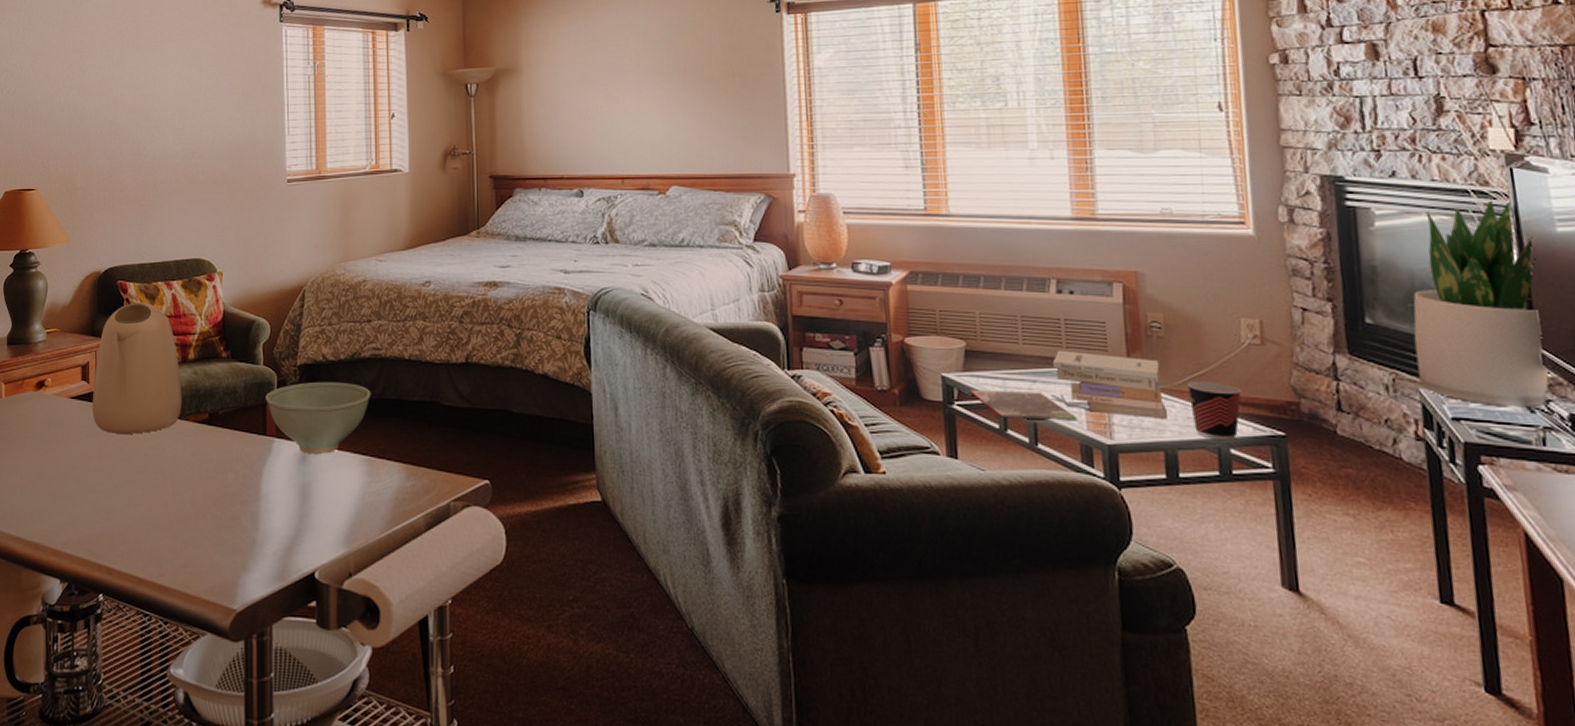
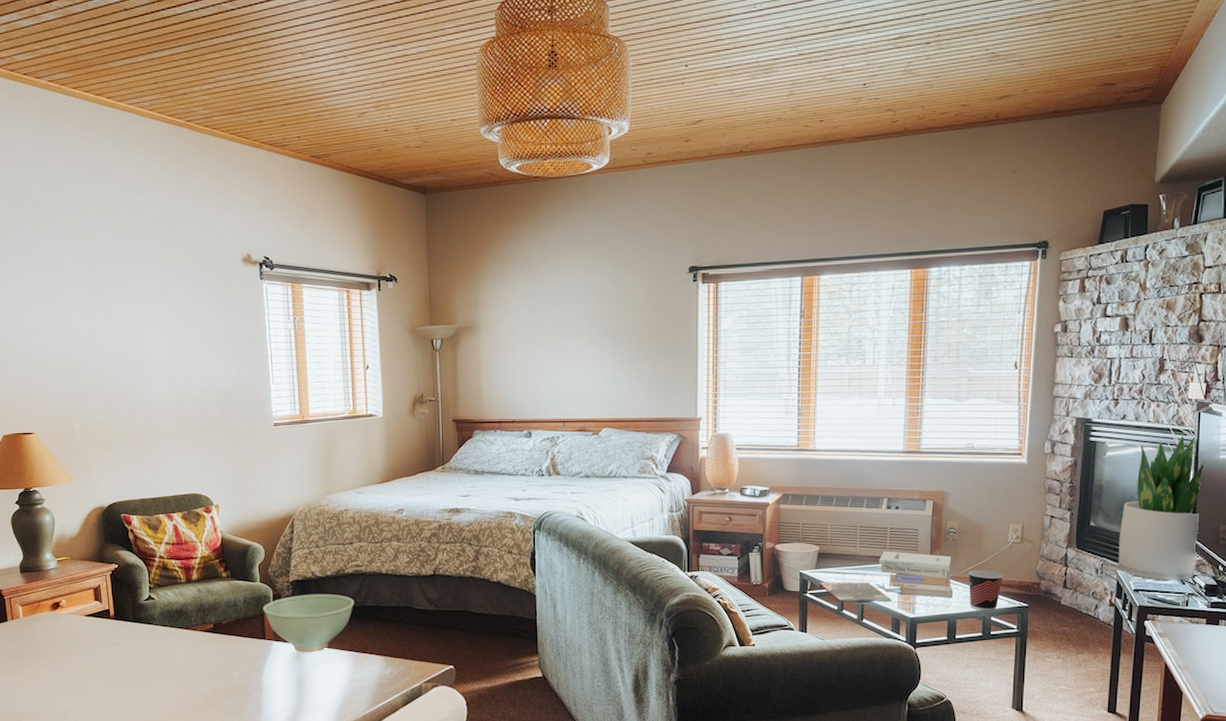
kettle: present [92,303,182,434] -> none [106,533,189,644]

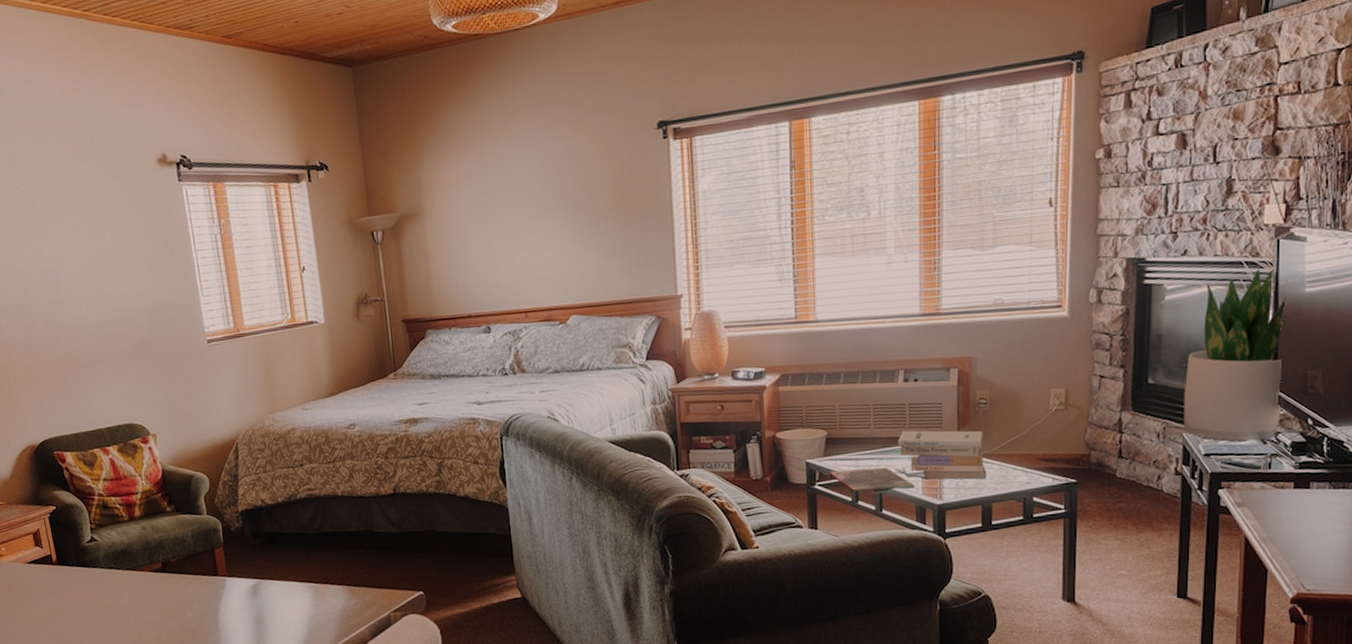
bowl: present [263,593,355,653] -> none [212,522,310,588]
cup: present [968,570,1004,612] -> none [1003,444,1046,492]

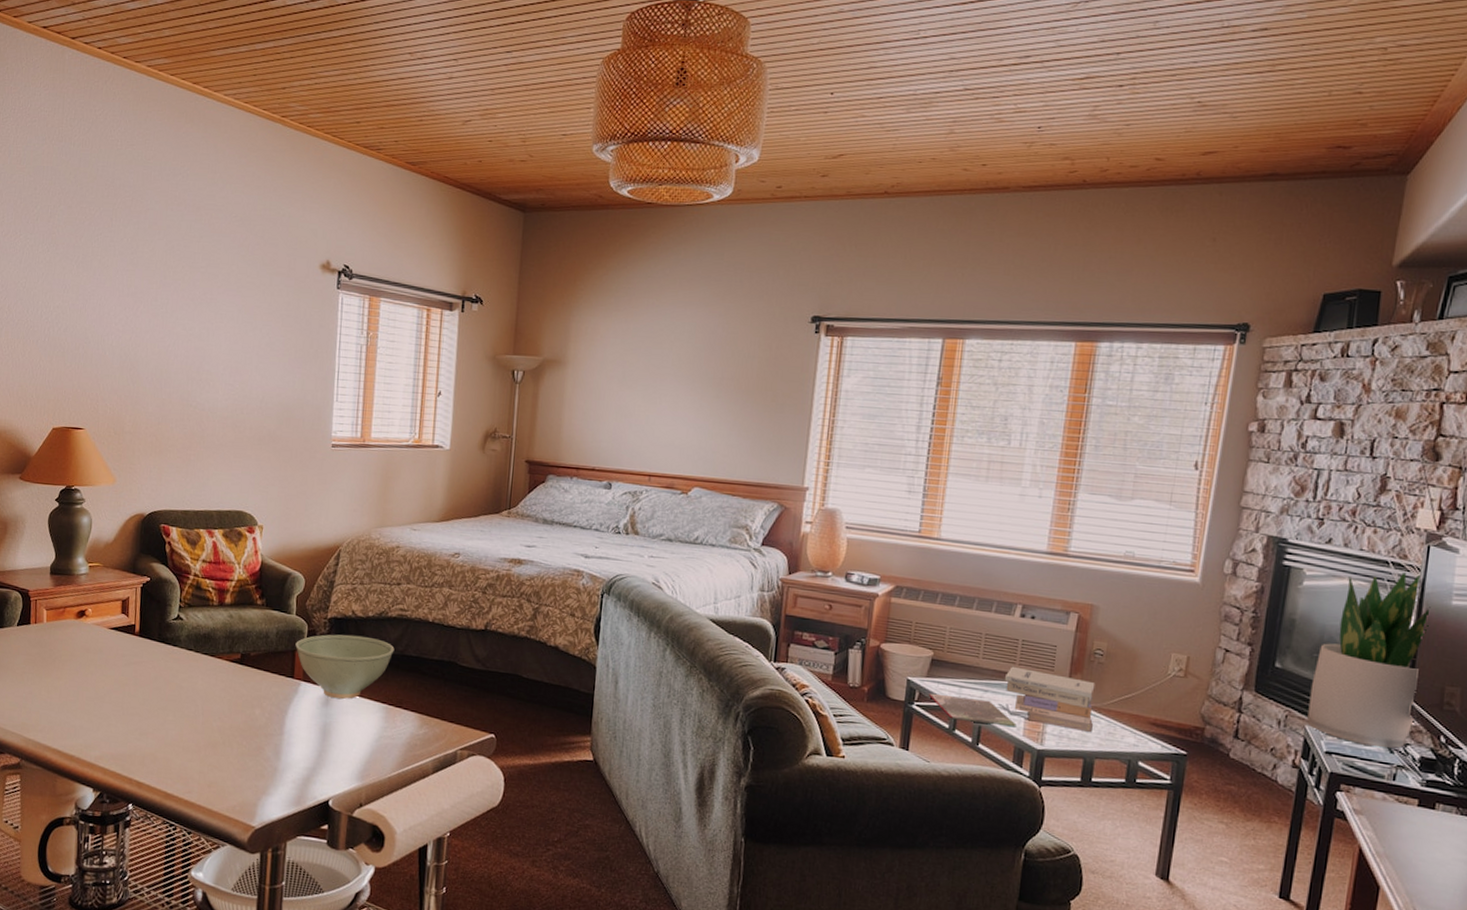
bowl: none [212,522,310,588] -> present [295,634,395,699]

